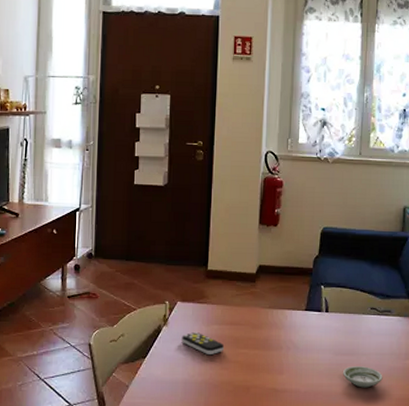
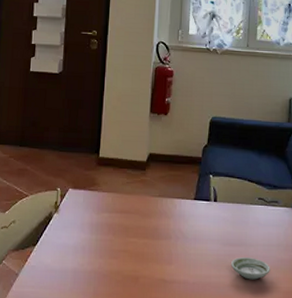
remote control: present [181,331,225,354] -> none [72,219,114,243]

